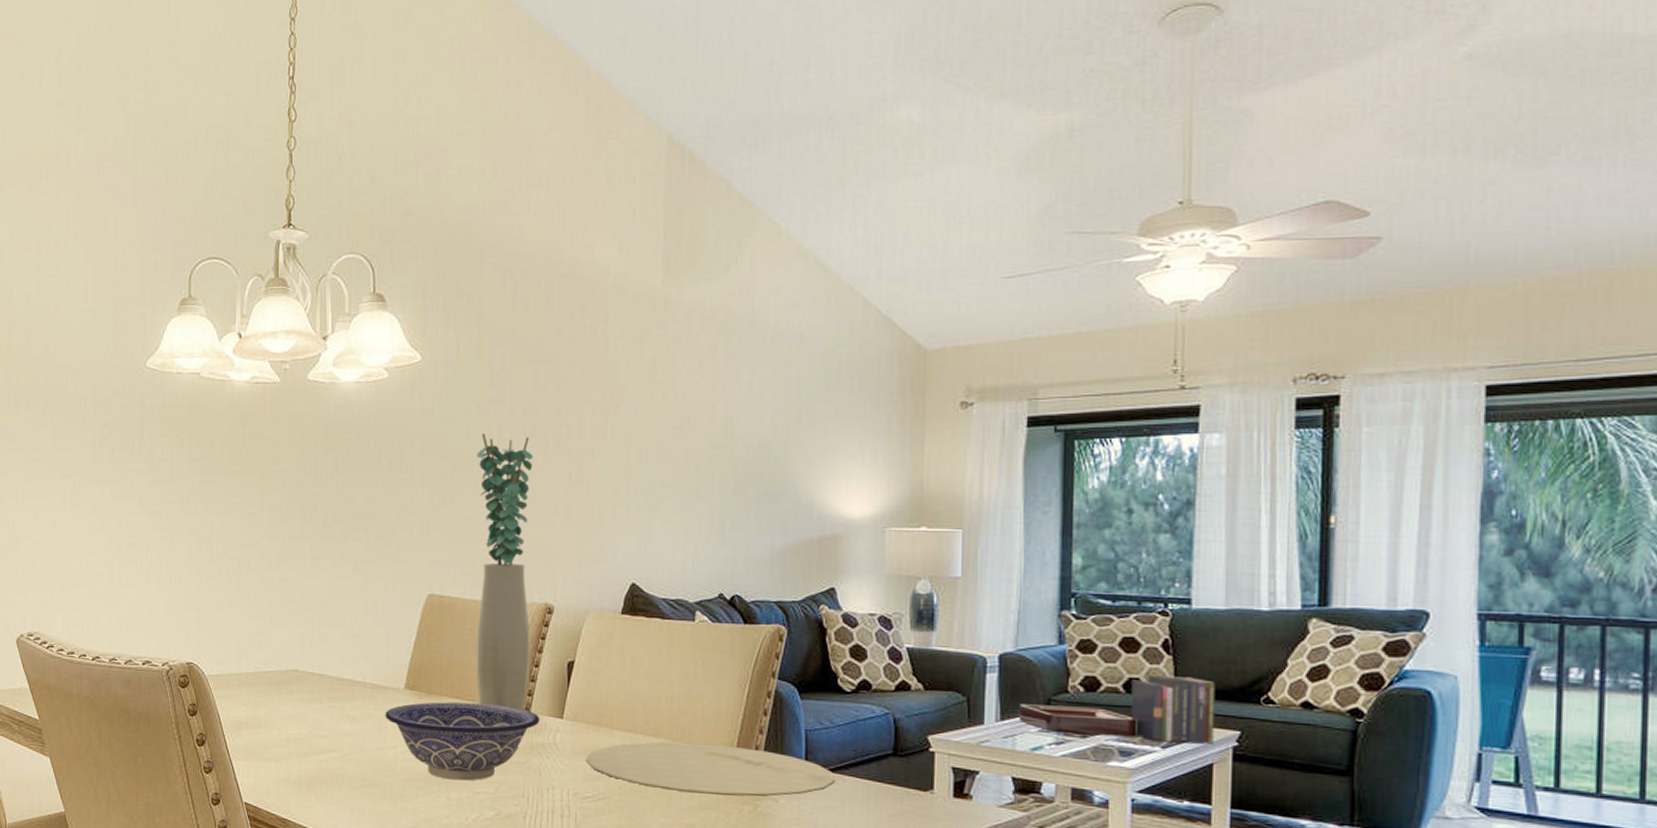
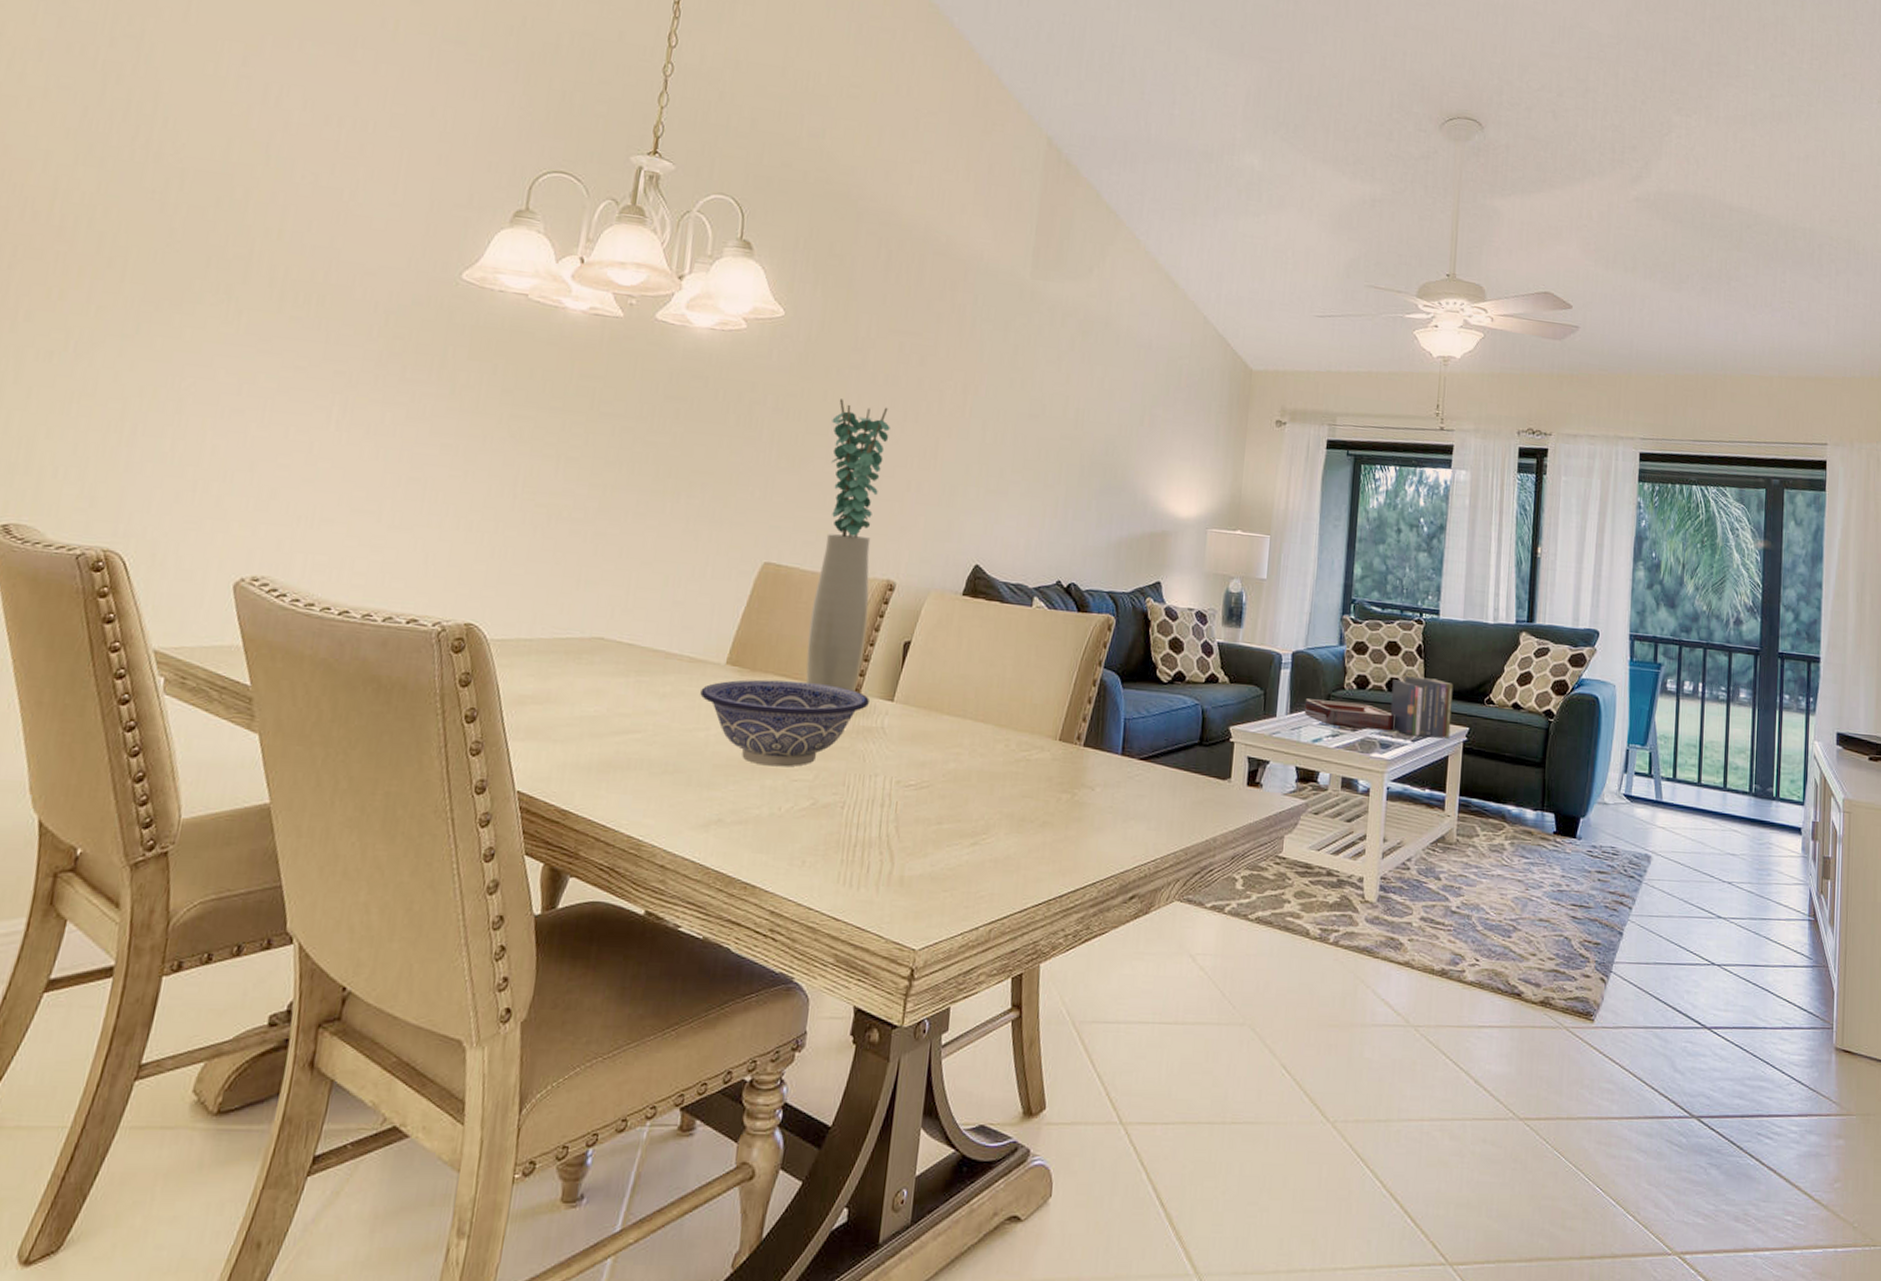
placemat: present [586,742,836,797] -> none [913,728,1148,785]

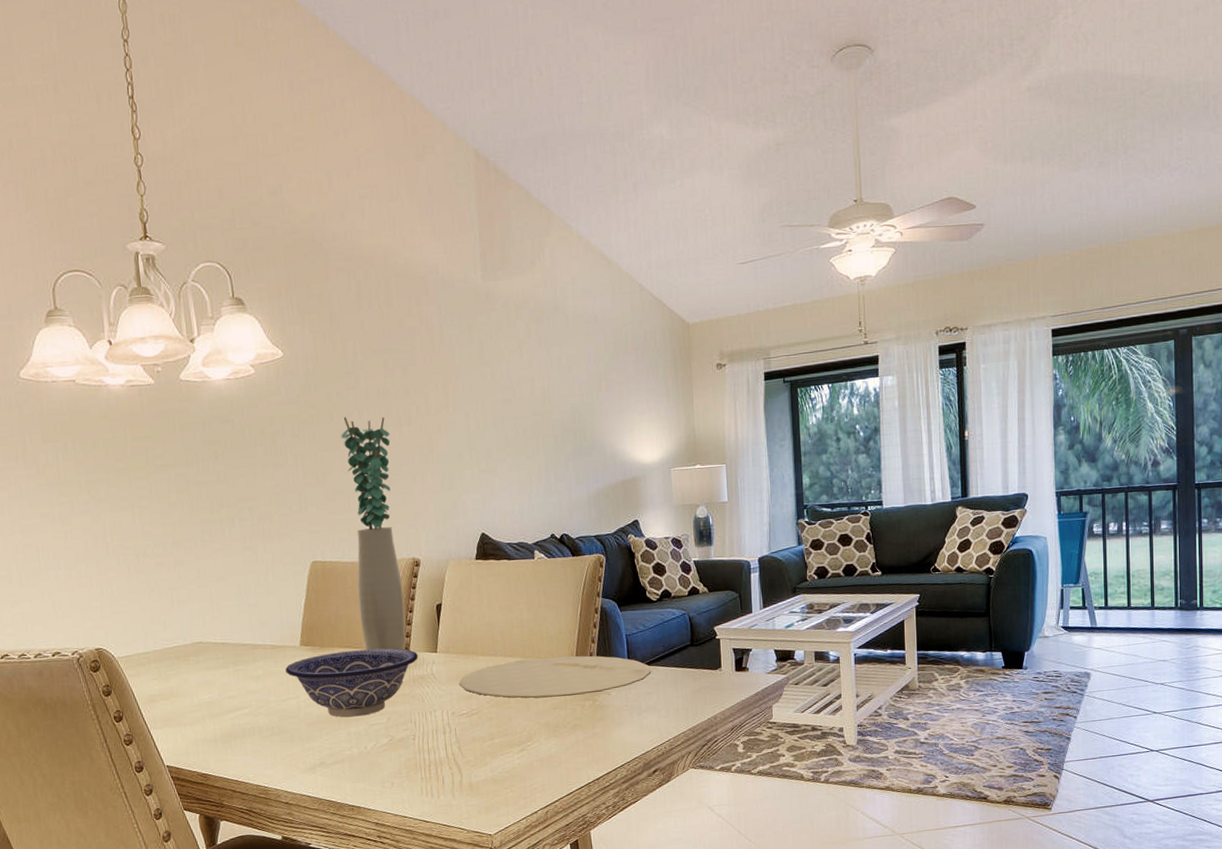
placemat: none [913,728,1148,785] -> present [459,655,651,698]
decorative tray: present [1304,699,1394,731] -> none [775,589,853,612]
books: present [1390,676,1454,739] -> none [848,559,904,609]

